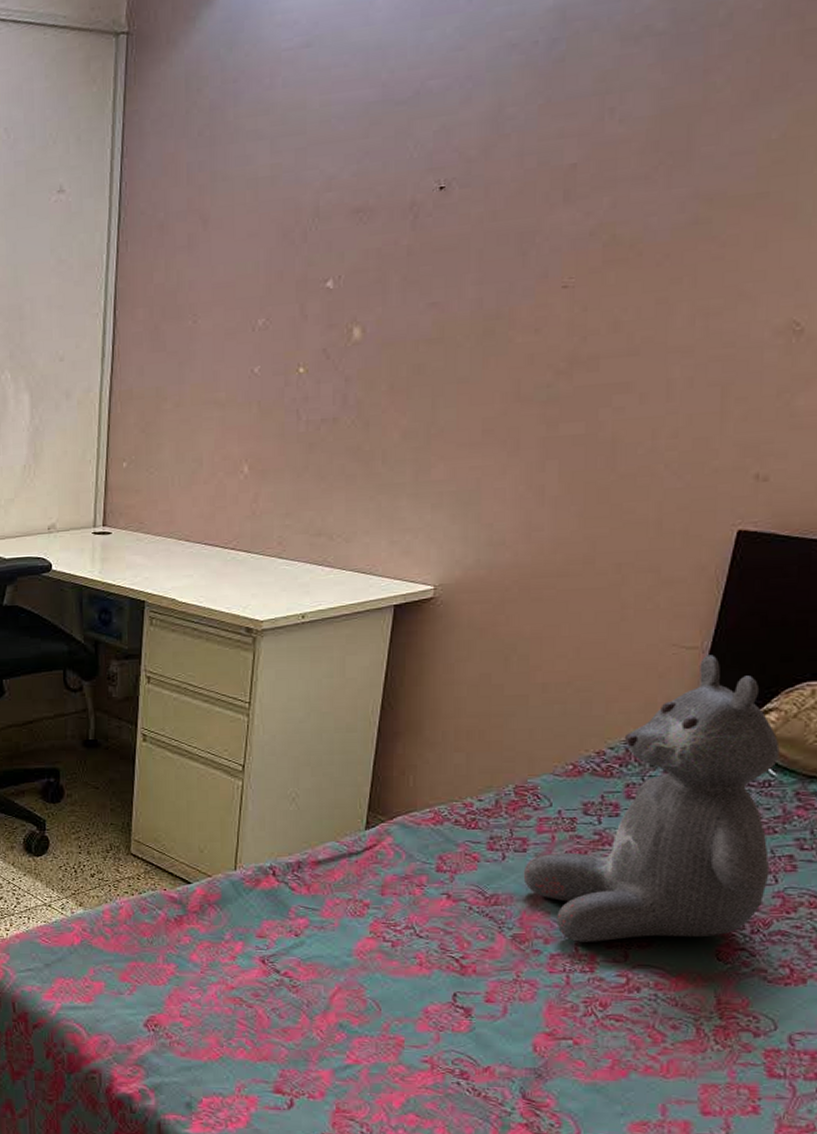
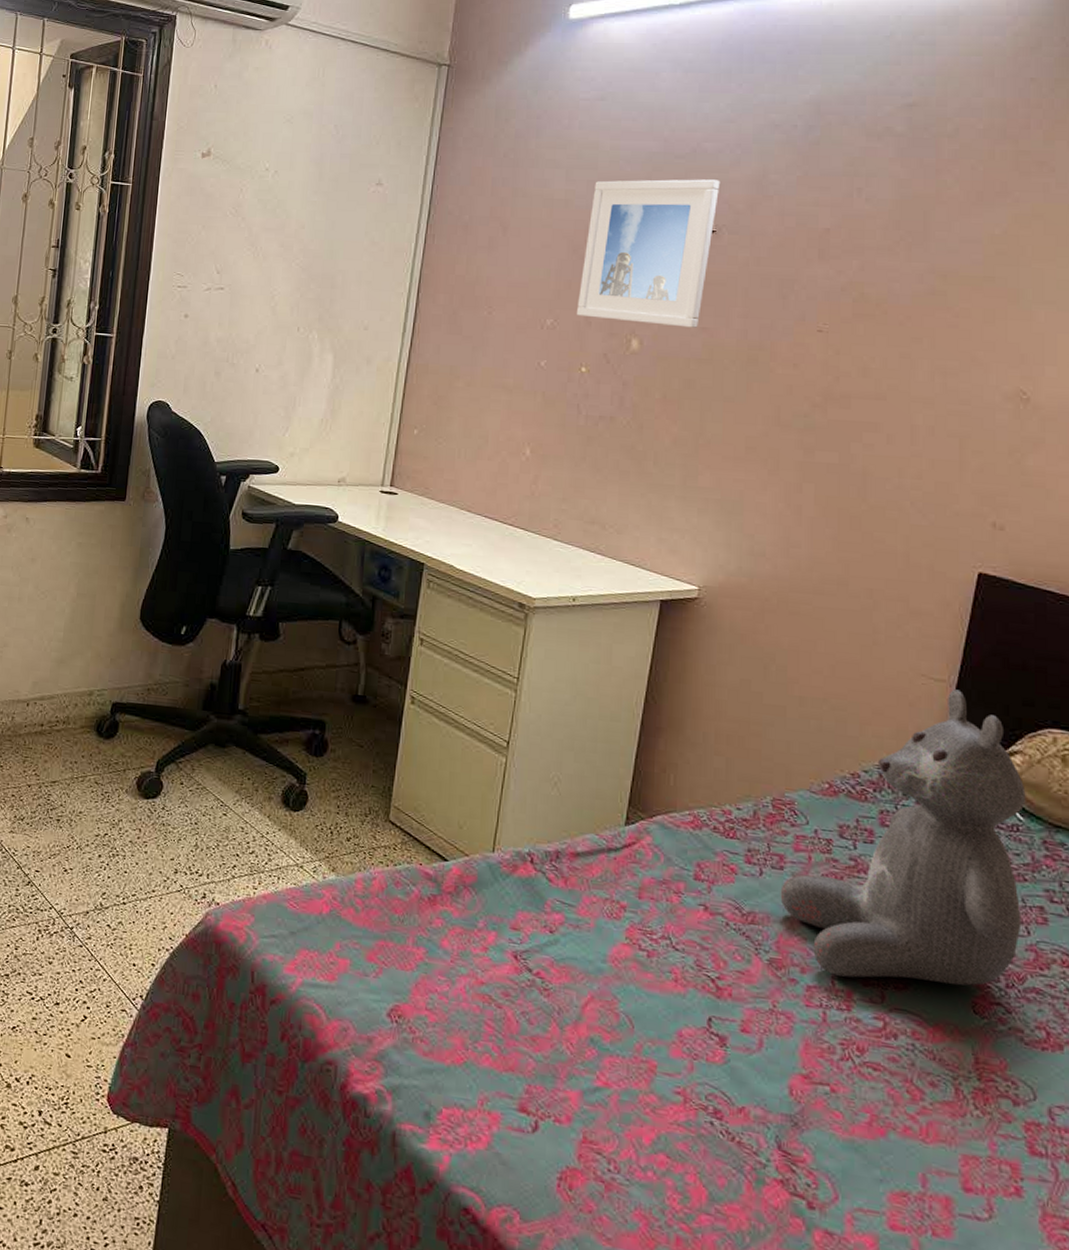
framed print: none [291,124,449,311] -> present [577,179,721,328]

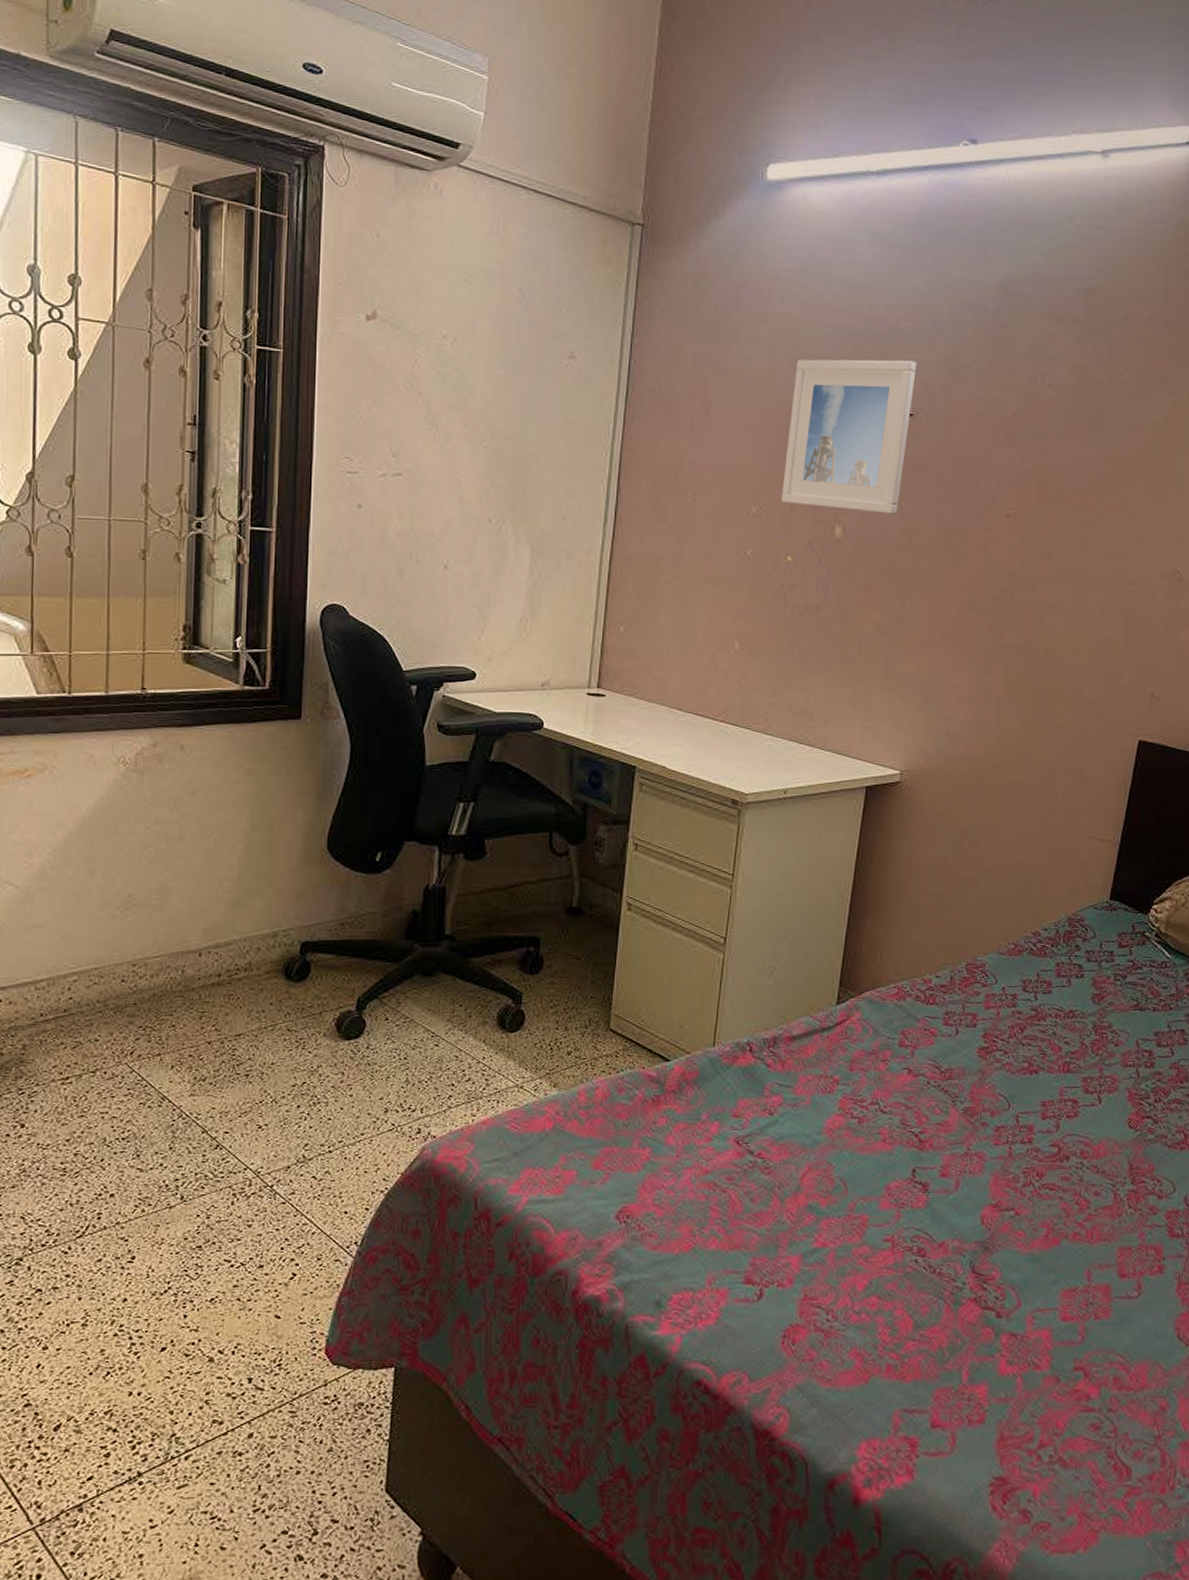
teddy bear: present [780,689,1026,986] -> none [973,848,1173,1114]

